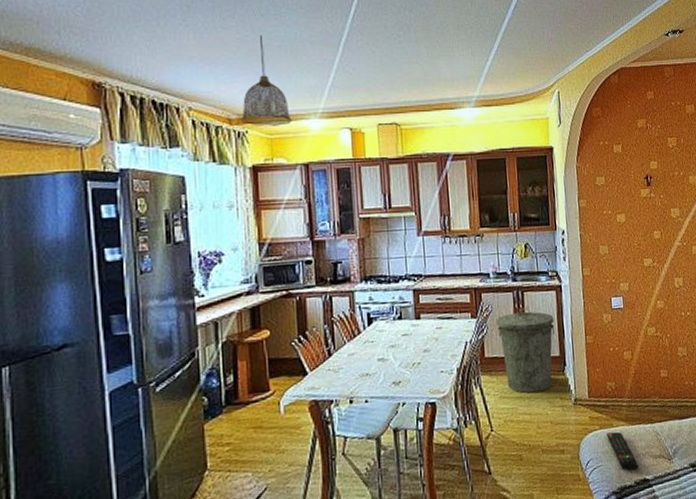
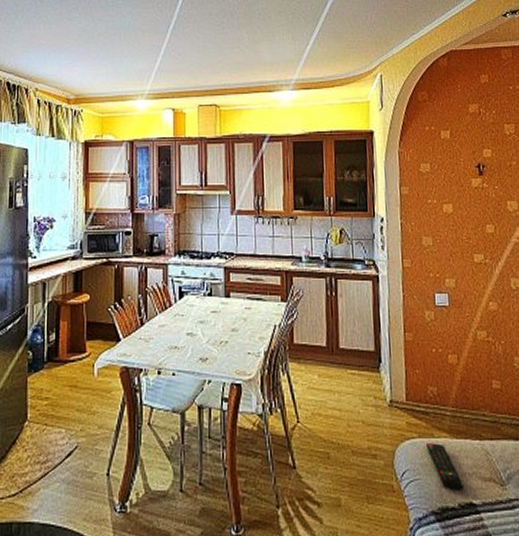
pendant lamp: present [240,34,292,126] -> none [77,24,121,106]
trash can: present [496,307,555,393] -> none [307,296,370,387]

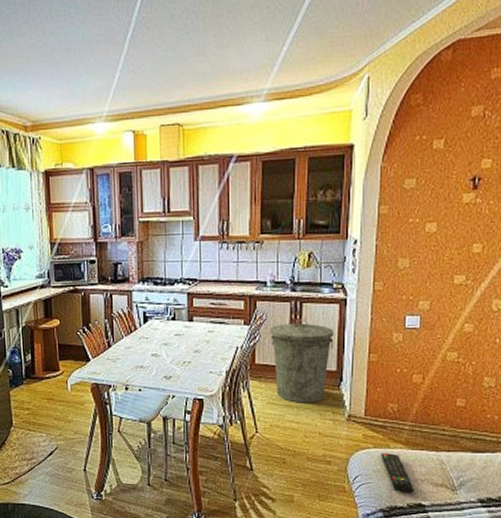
trash can: none [307,296,370,387] -> present [270,319,334,403]

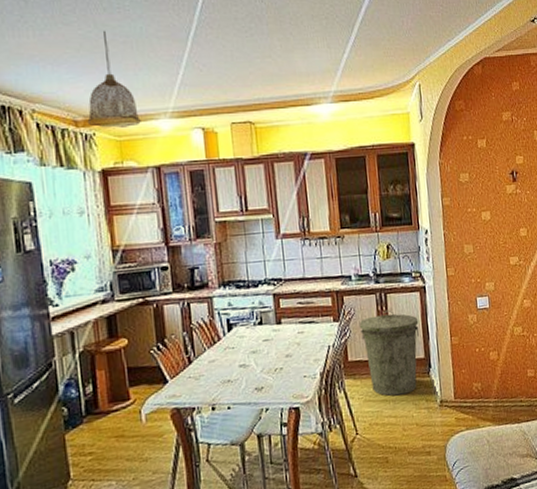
pendant lamp: none [34,38,79,132] -> present [87,30,141,128]
remote control: present [381,453,414,493] -> none [473,432,506,471]

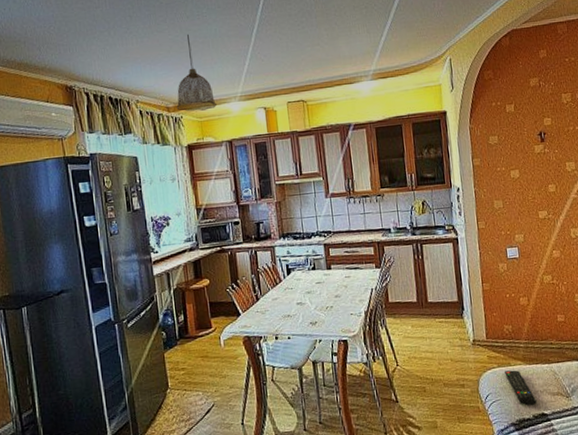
trash can: present [359,310,419,396] -> none [398,258,452,334]
remote control: none [473,432,506,471] -> present [505,370,537,406]

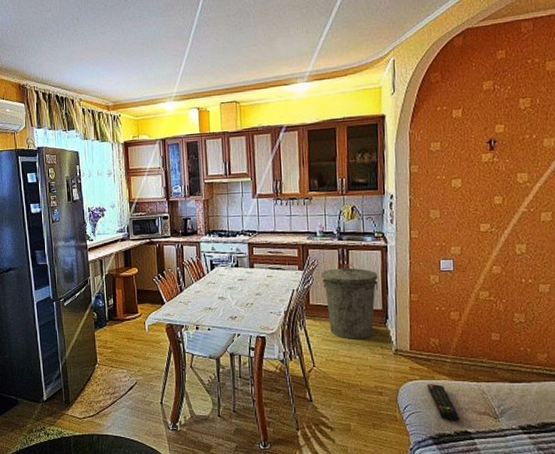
pendant lamp: present [176,33,217,112] -> none [115,35,153,111]
trash can: none [398,258,452,334] -> present [321,264,378,339]

